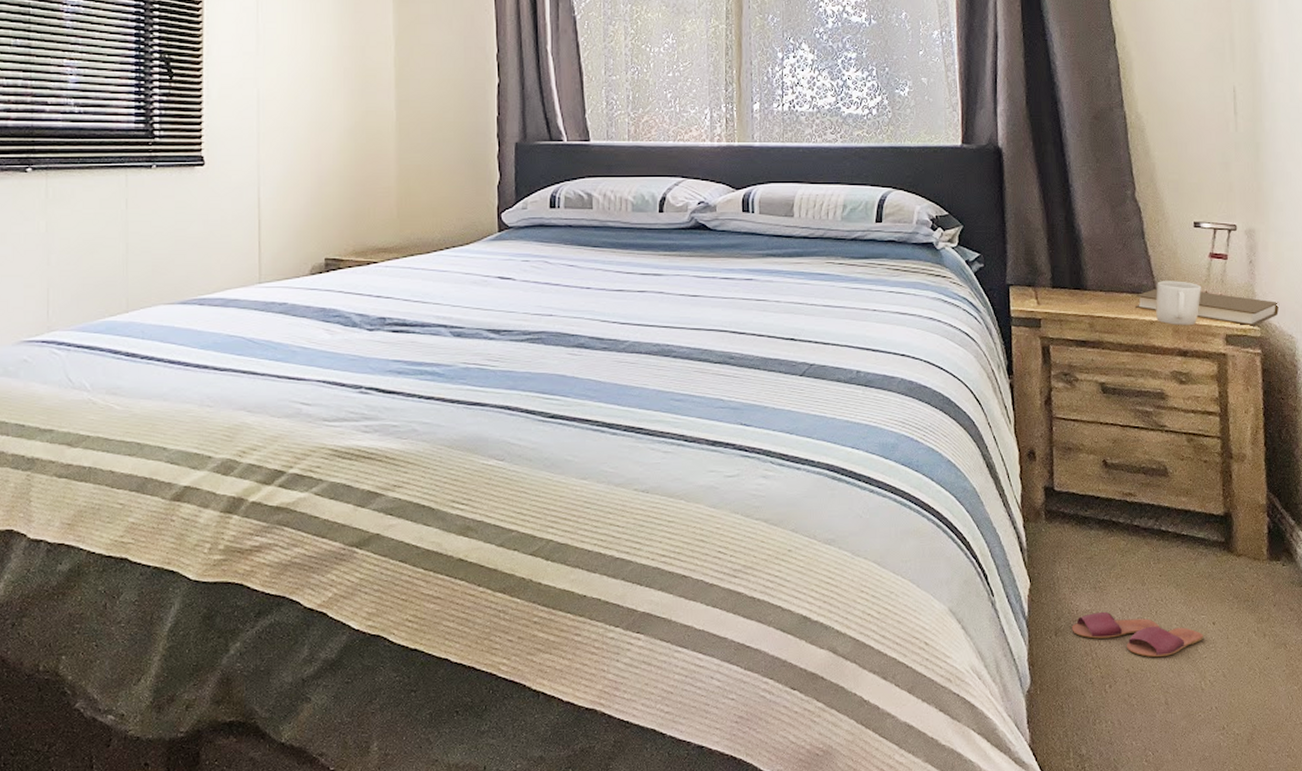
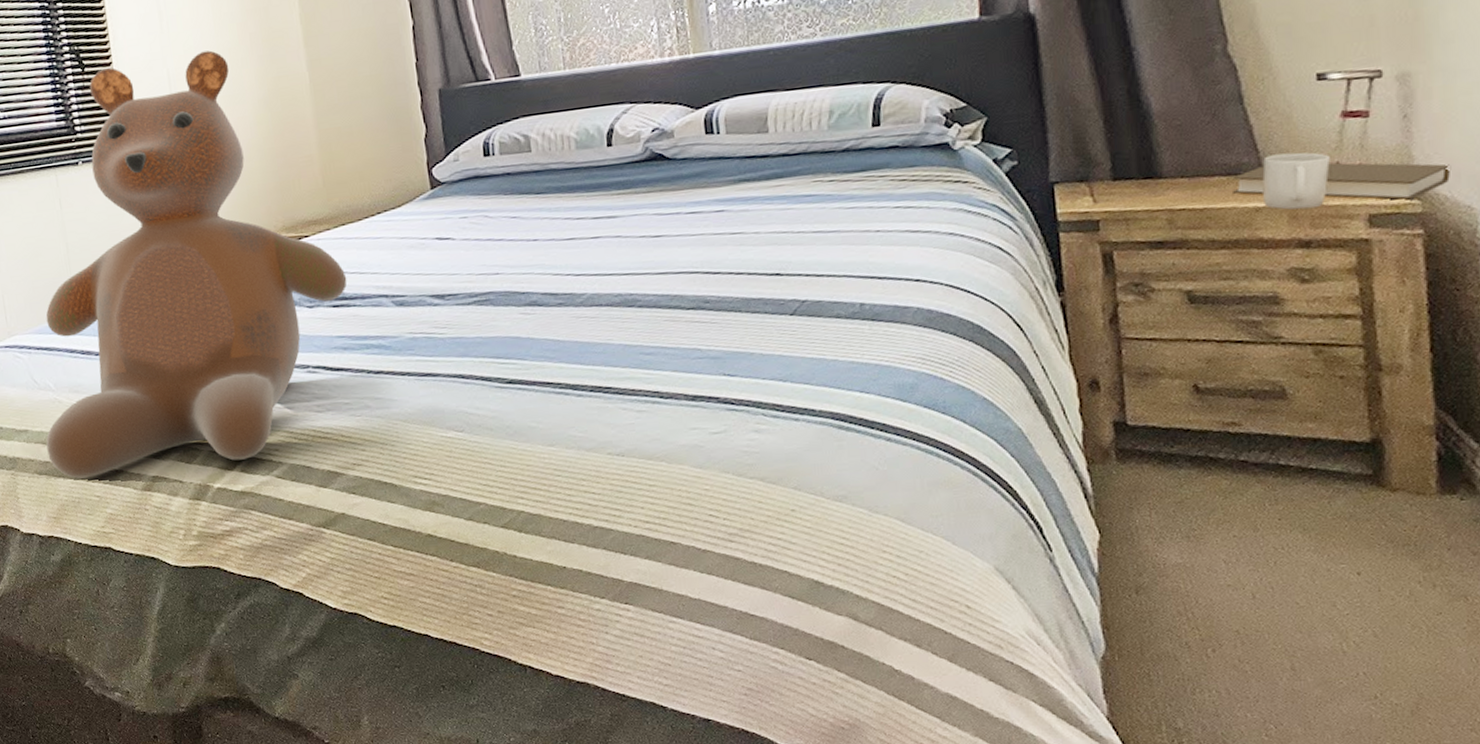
teddy bear: none [72,78,409,484] -> present [46,50,347,479]
slippers: present [1071,611,1203,658] -> none [1158,564,1344,616]

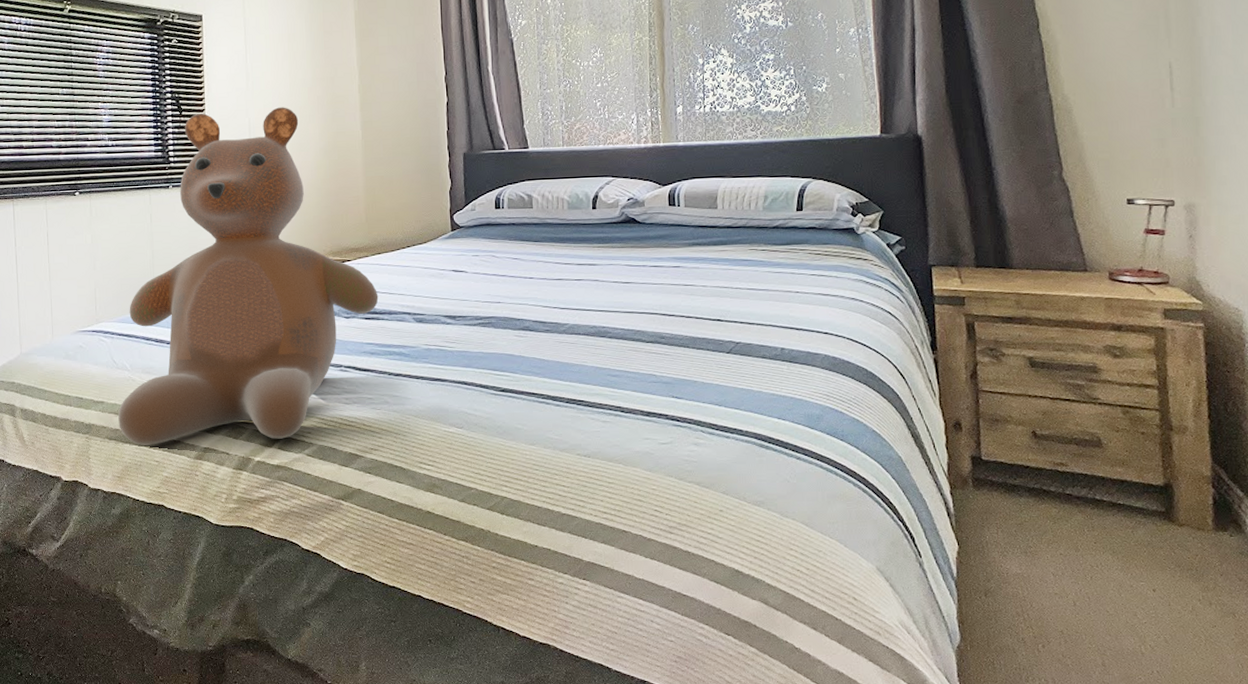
book: present [1231,162,1451,201] -> none [1063,265,1224,300]
mug: present [1262,152,1330,211] -> none [1086,257,1136,301]

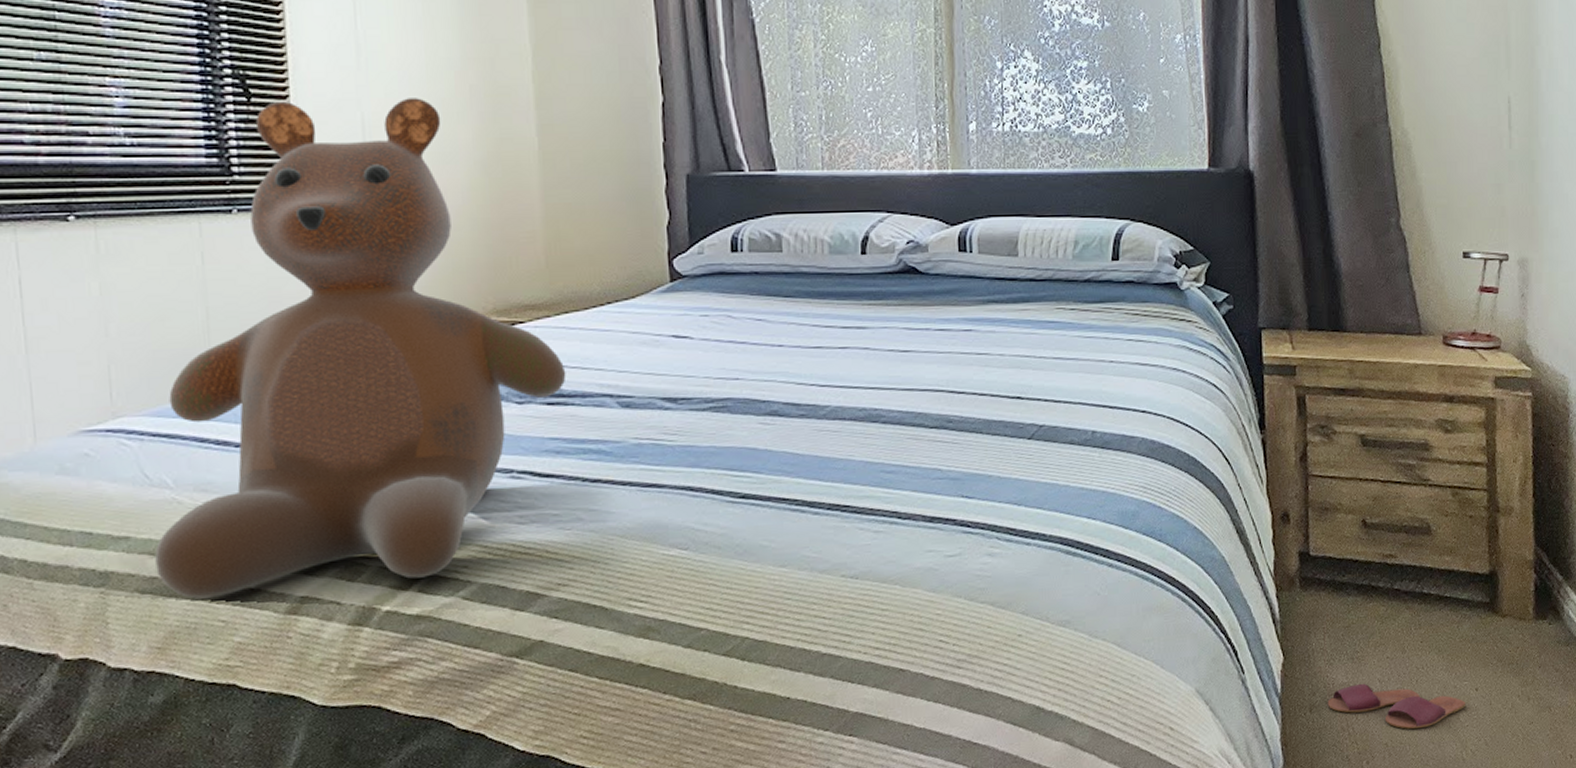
slippers: none [1002,575,1143,621] -> present [1327,683,1465,730]

